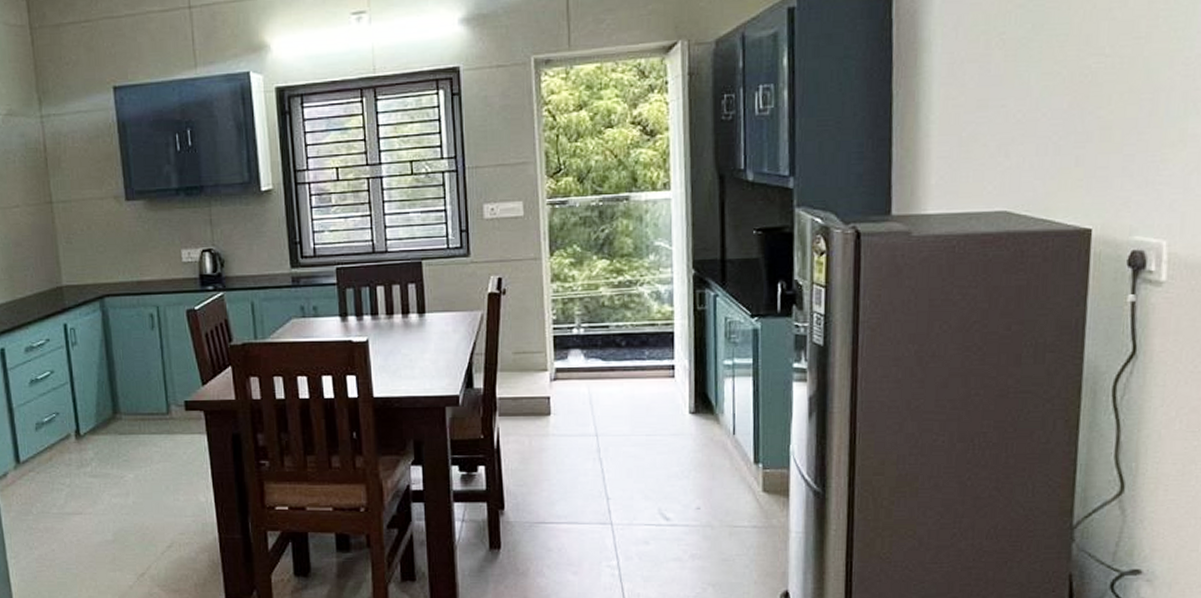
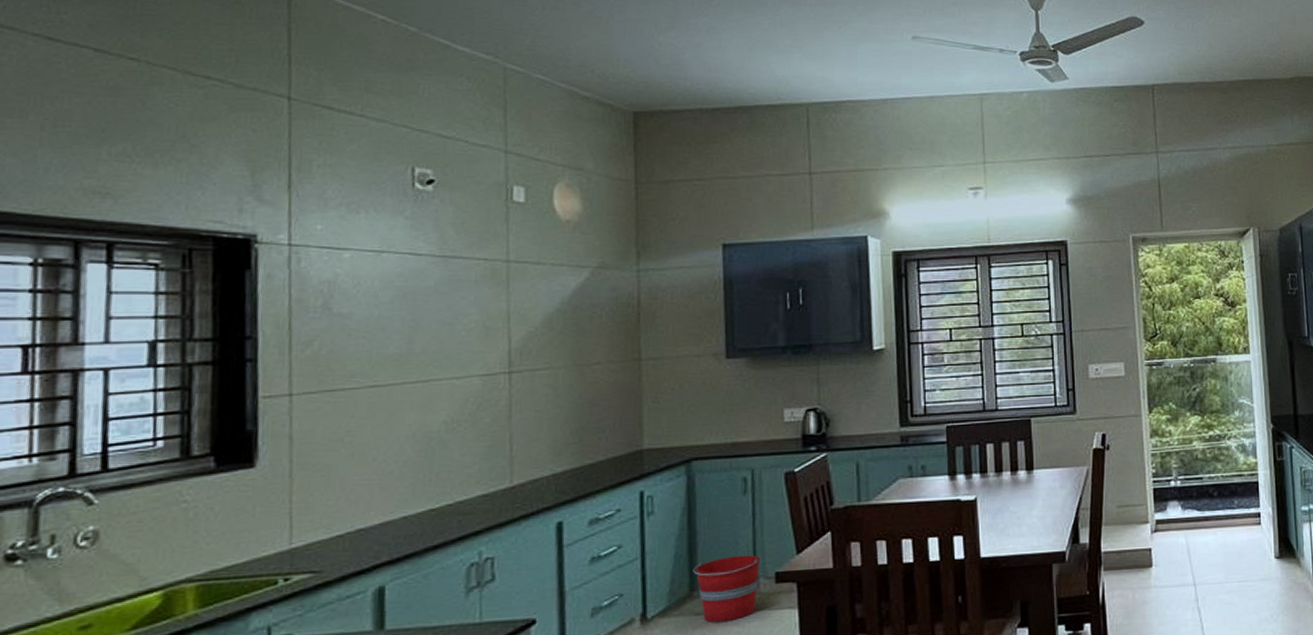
bucket: none [114,384,171,442] -> present [693,555,761,623]

